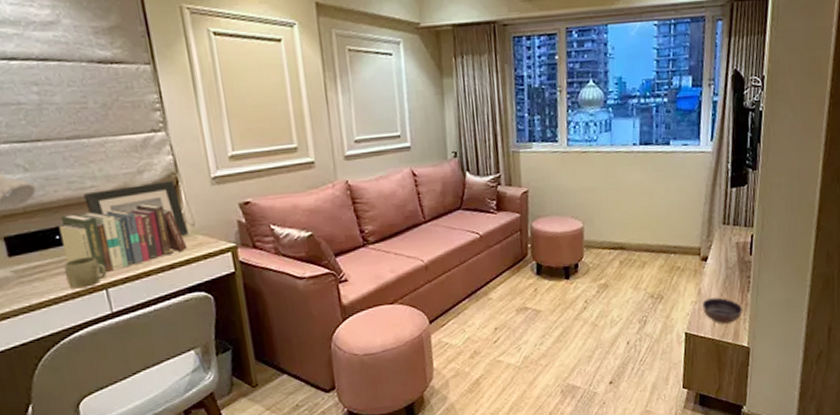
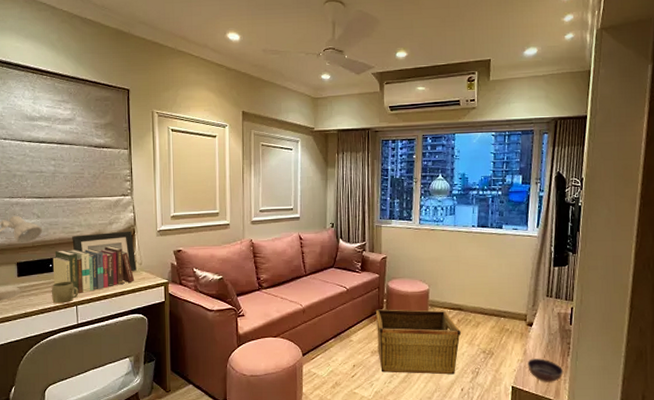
hamper: none [518,252,624,333] -> present [375,309,461,375]

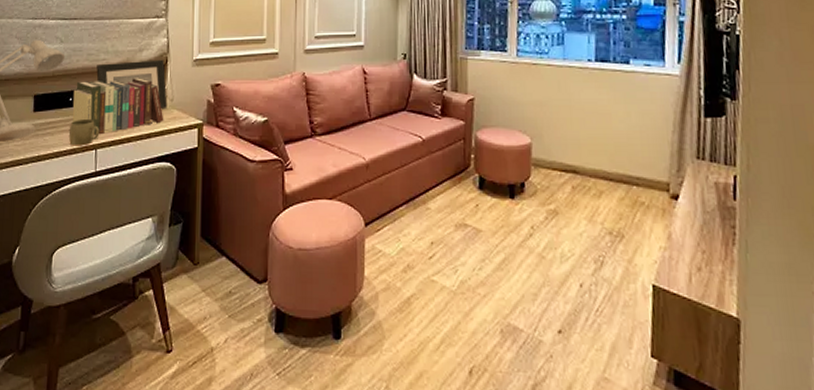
hamper: present [375,309,461,375] -> none [460,168,577,263]
bowl: present [527,358,564,382] -> none [674,246,729,282]

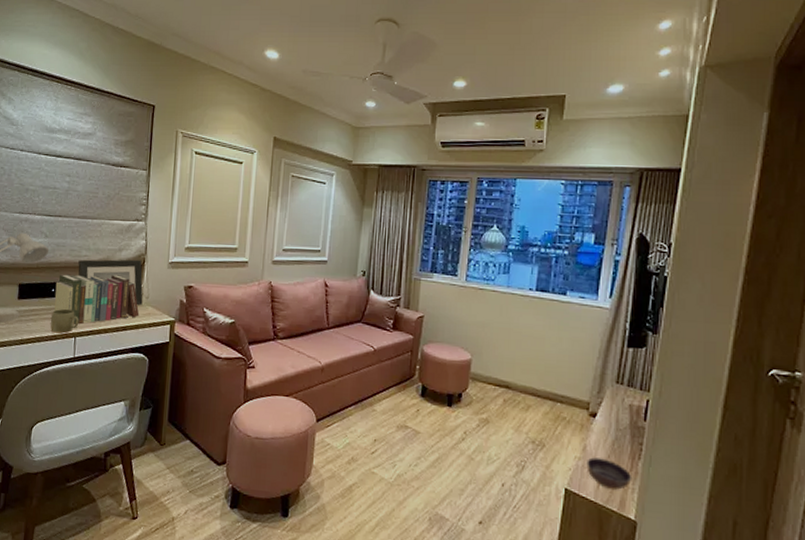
bowl: none [674,246,729,282] -> present [586,457,632,490]

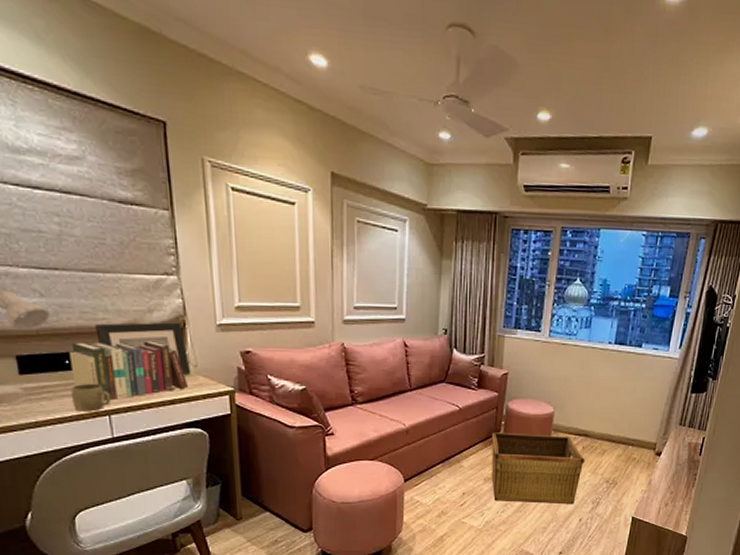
hamper: none [404,376,506,465] -> present [491,432,585,505]
bowl: present [586,457,632,490] -> none [650,489,687,513]

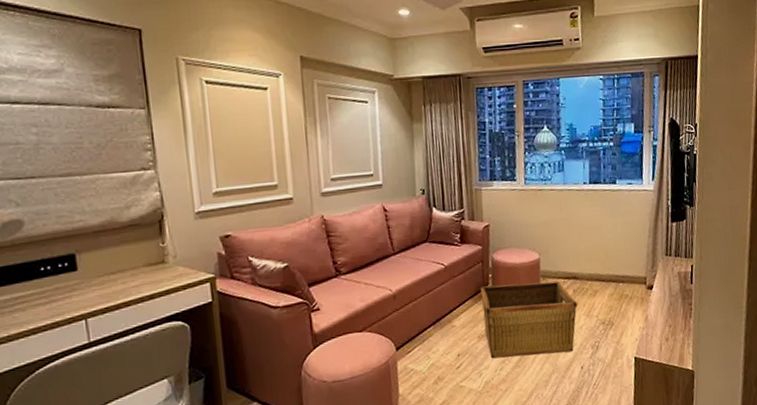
books: present [69,341,189,401] -> none [44,237,168,304]
mug: present [70,383,112,412] -> none [45,287,88,320]
picture frame: present [95,322,191,376] -> none [71,215,170,268]

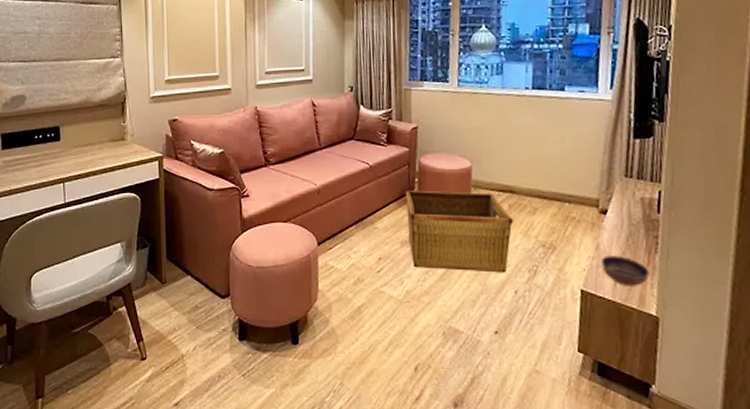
bowl: none [649,323,687,349] -> present [601,255,650,286]

